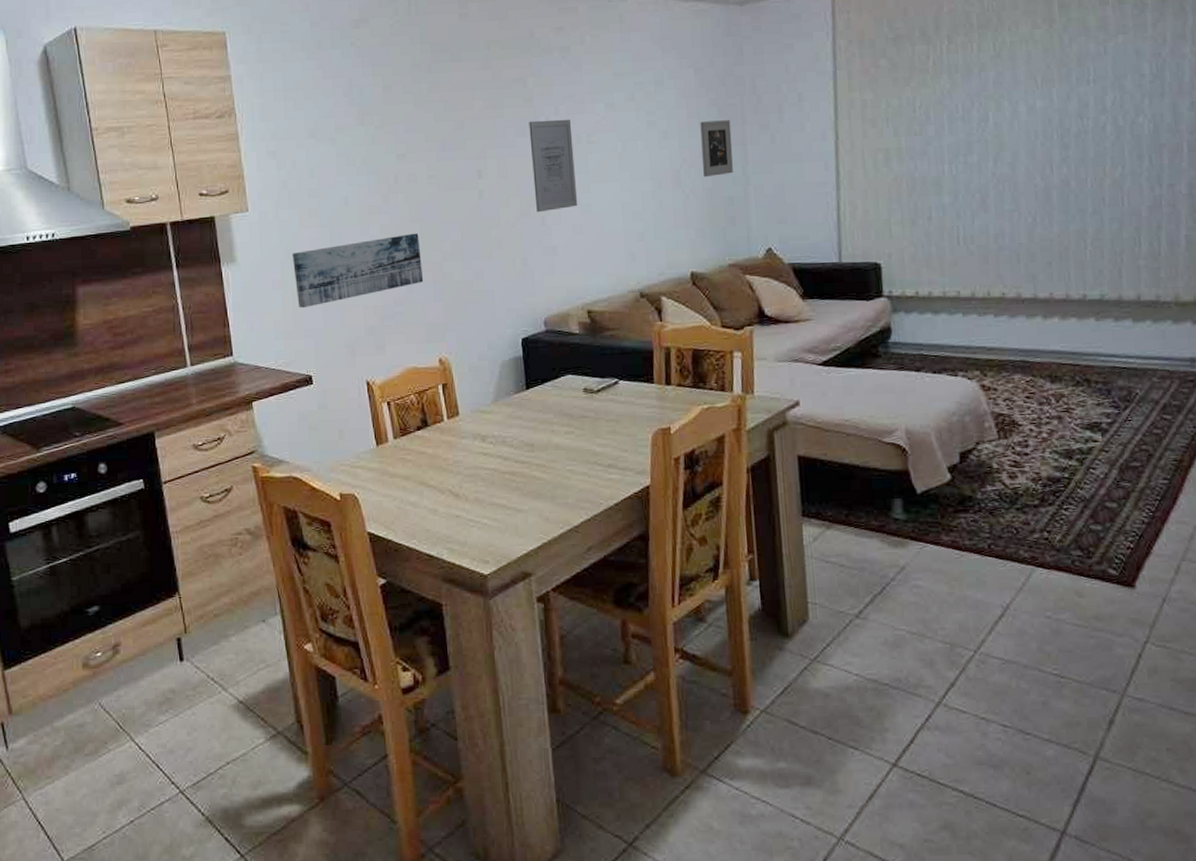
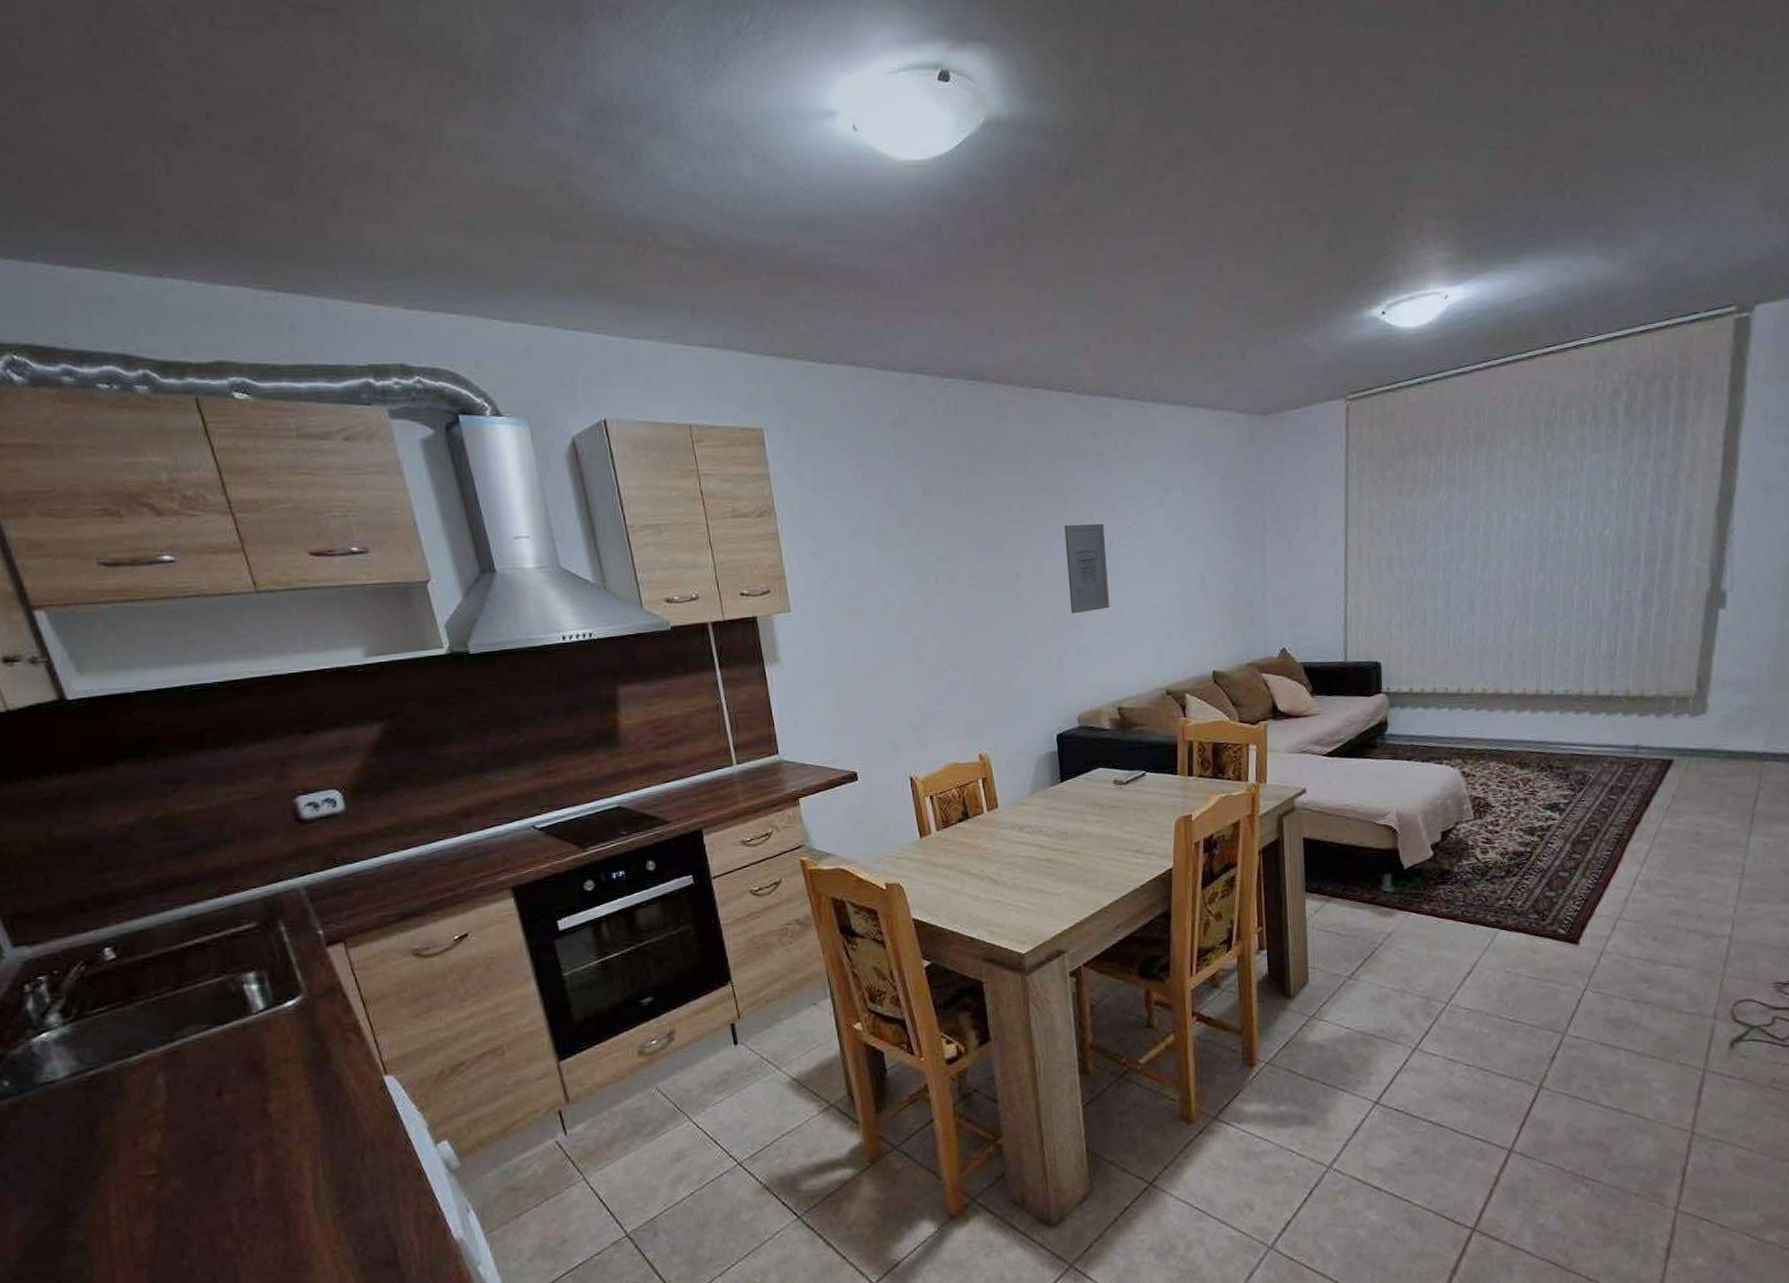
wall art: present [292,233,424,308] -> none [835,633,964,707]
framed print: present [700,120,733,178] -> none [1224,527,1253,582]

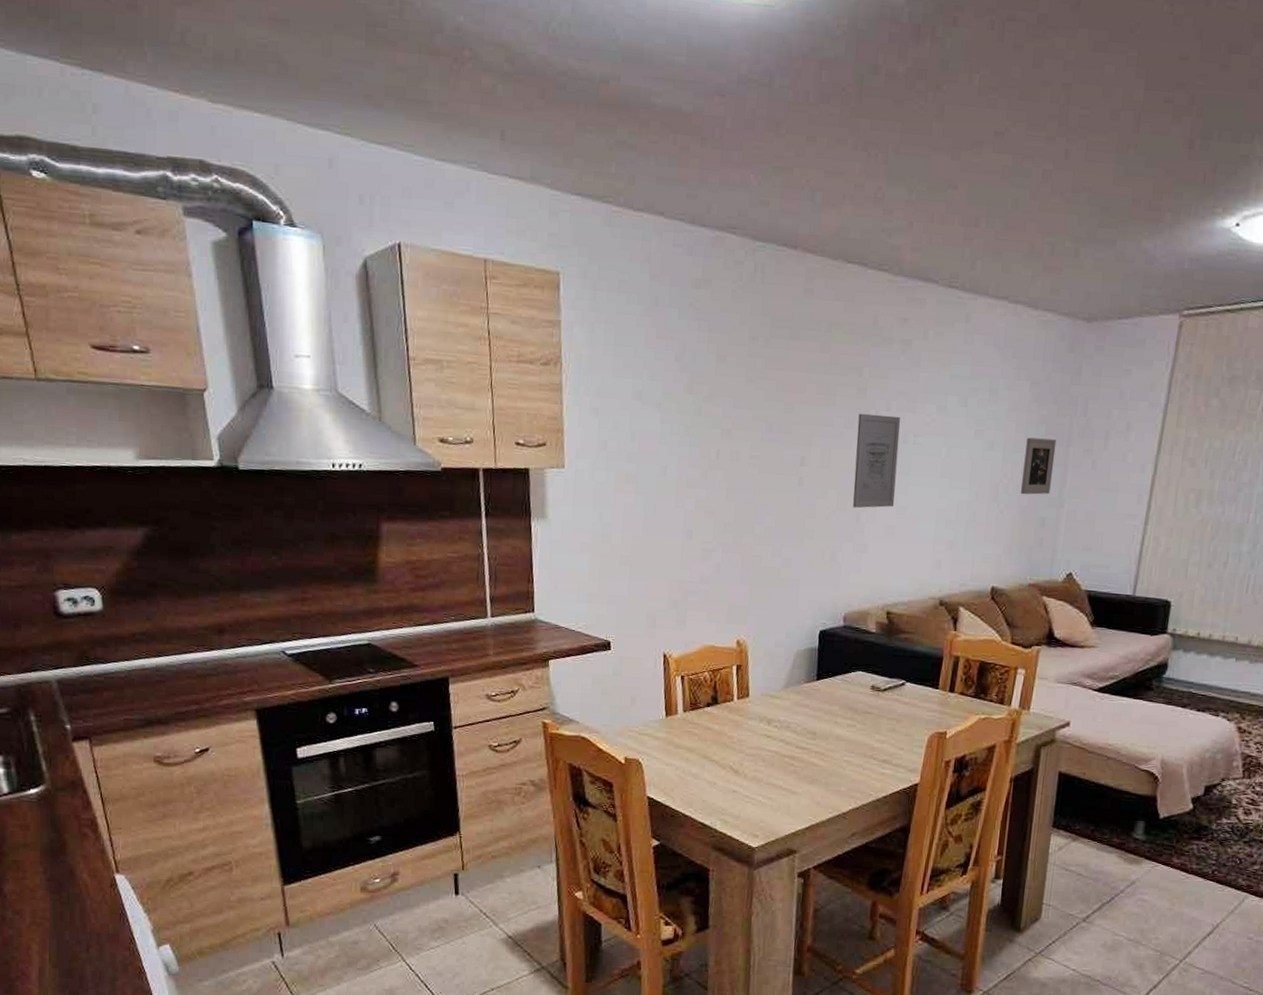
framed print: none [1224,527,1253,582] -> present [1021,437,1057,495]

